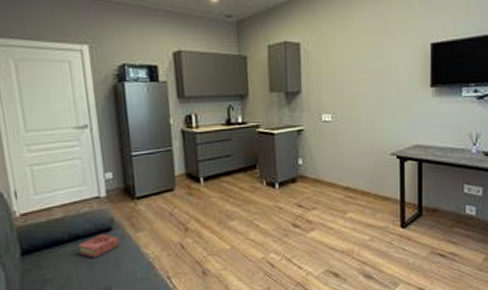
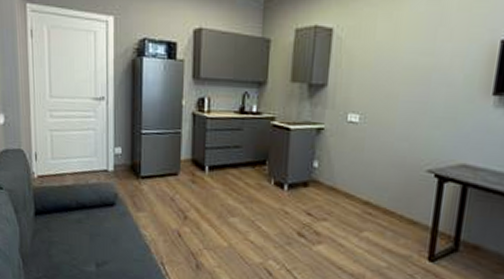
book: present [77,234,120,258] -> none [82,208,121,230]

